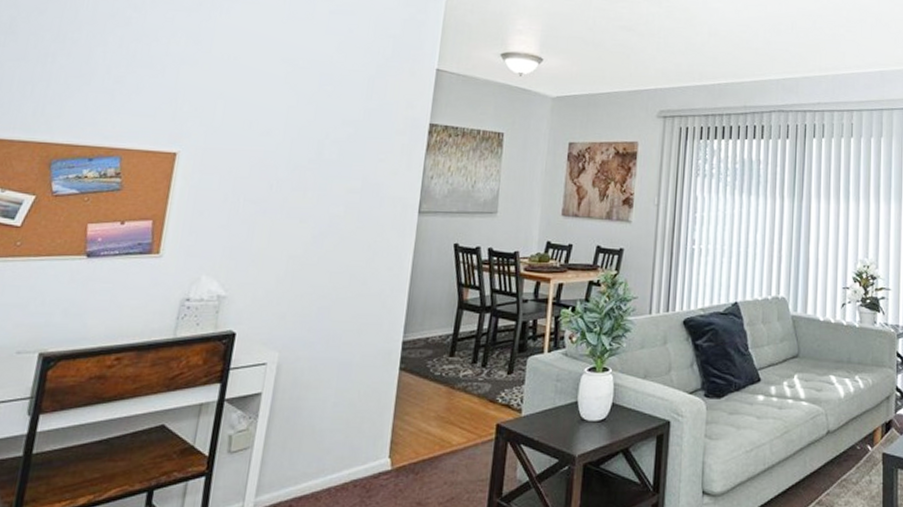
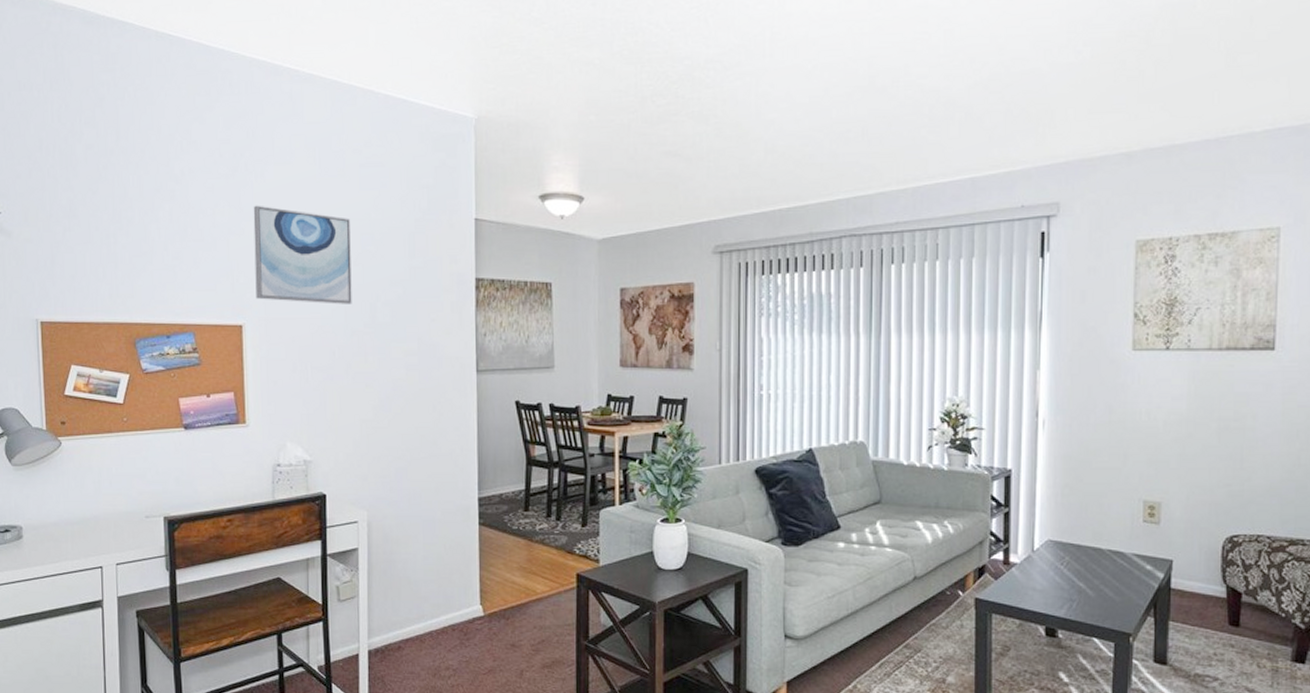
wall art: none [197,38,312,140] -> present [253,205,352,304]

